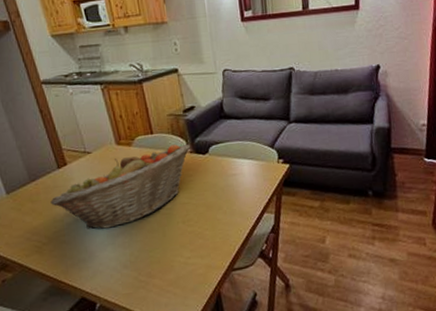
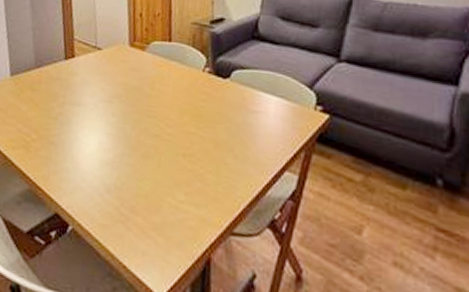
fruit basket: present [50,143,191,230] -> none [49,59,211,141]

